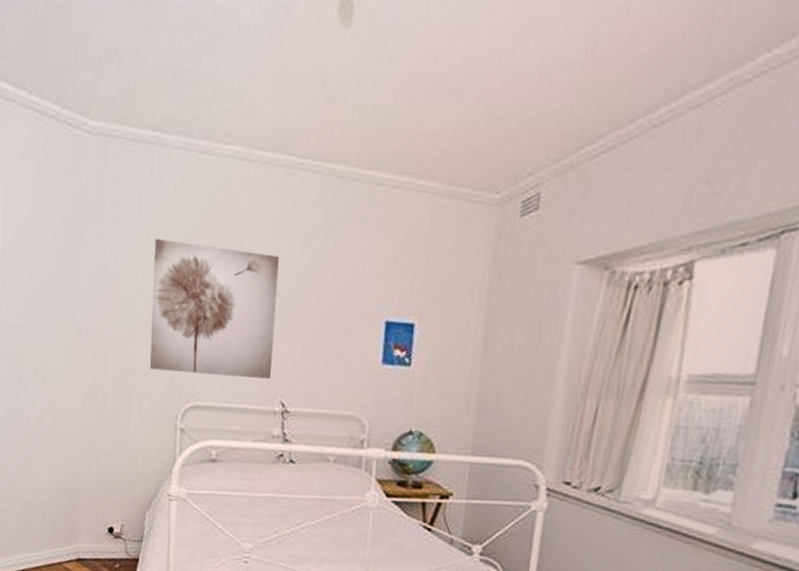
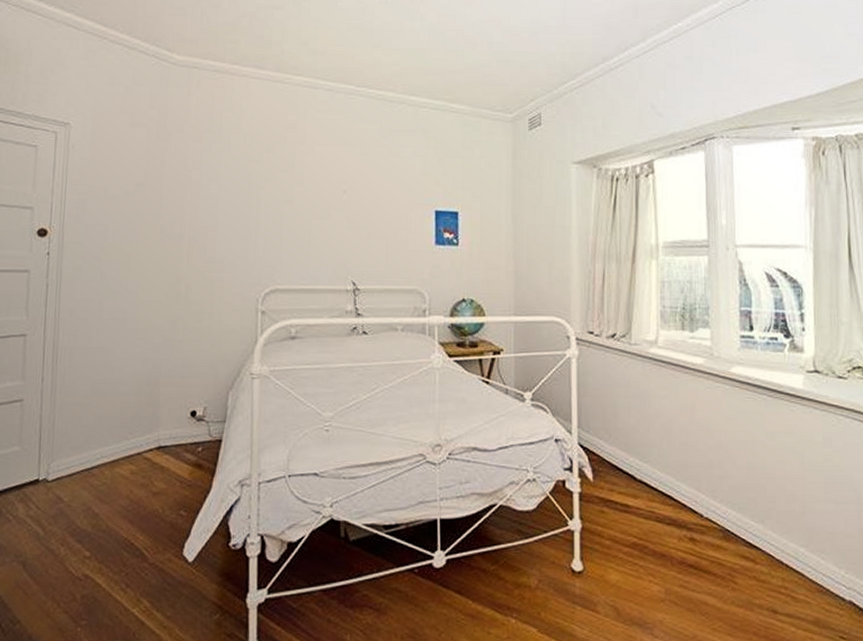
wall art: present [149,239,279,379] -> none [231,149,345,262]

